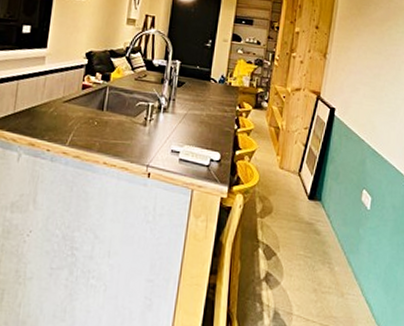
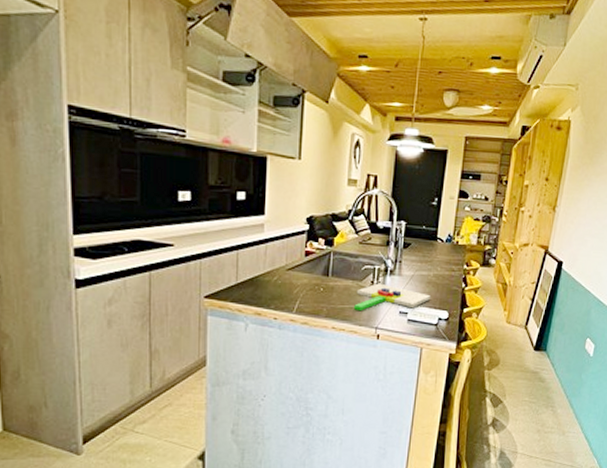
chopping board: none [126,120,204,148] -> present [354,283,431,311]

